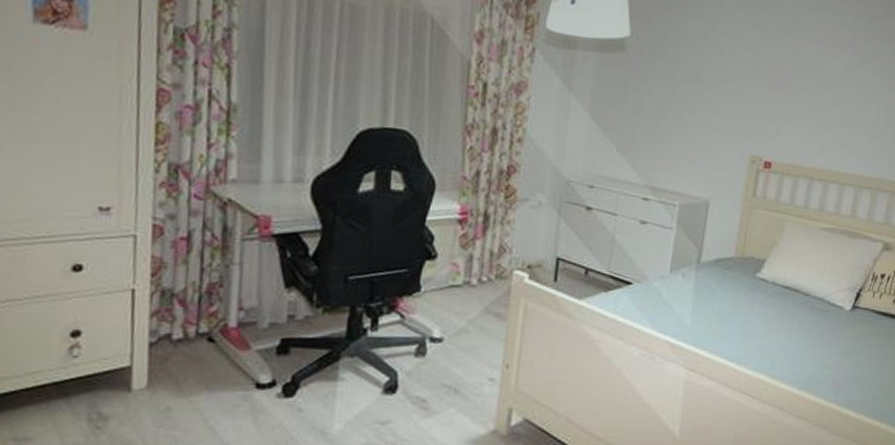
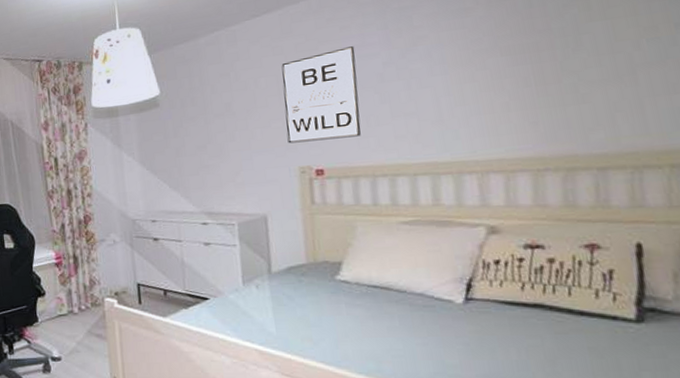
wall art: none [746,39,827,136] -> present [281,46,361,144]

